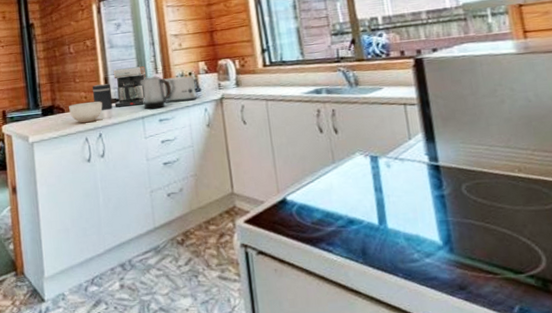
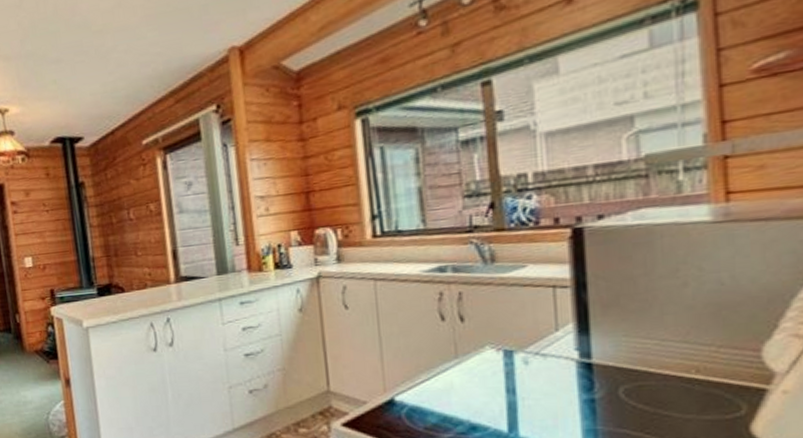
bowl: present [69,101,103,124] -> none [129,279,171,306]
cylinder: present [92,83,113,111] -> none [157,257,183,291]
coffee maker: present [113,66,147,108] -> none [183,236,225,288]
kettle: present [140,75,171,110] -> none [217,247,255,290]
toaster: present [161,75,197,103] -> none [242,248,288,283]

